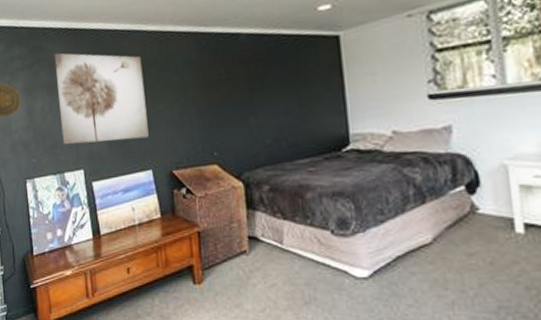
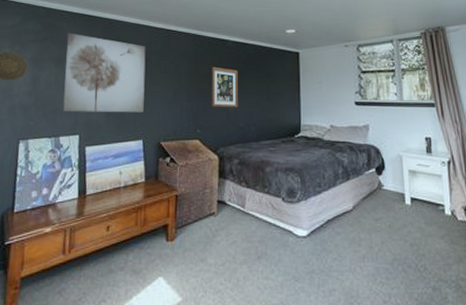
wall art: none [223,70,262,123] -> present [211,66,238,108]

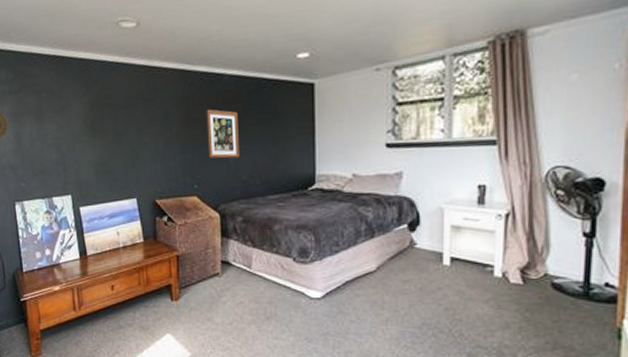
wall art: present [63,33,146,113] -> none [41,80,134,171]

